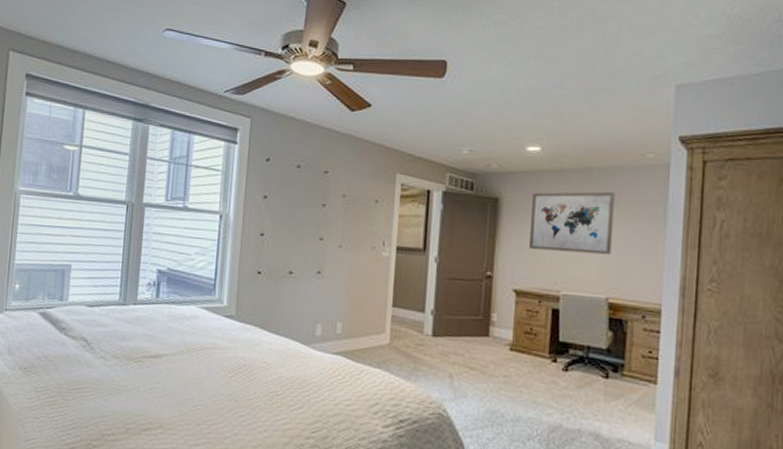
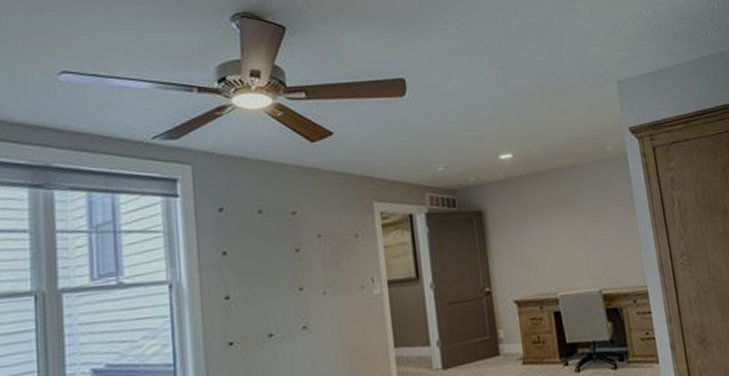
wall art: present [529,191,615,255] -> none [514,187,595,256]

